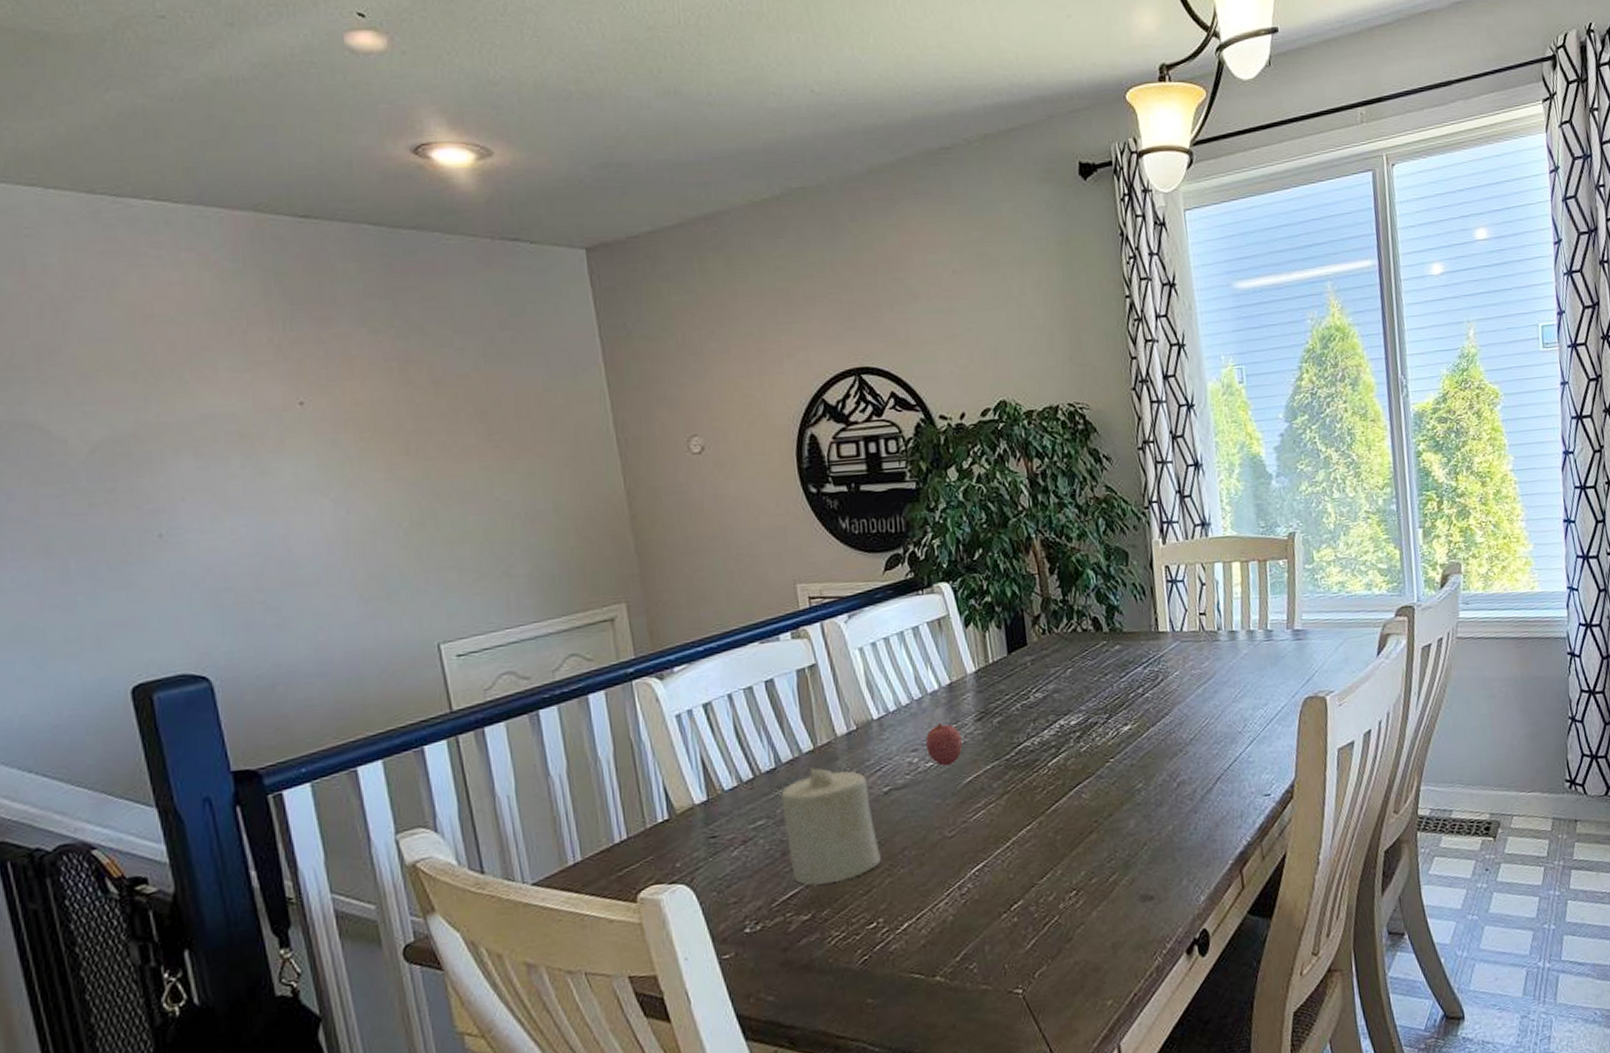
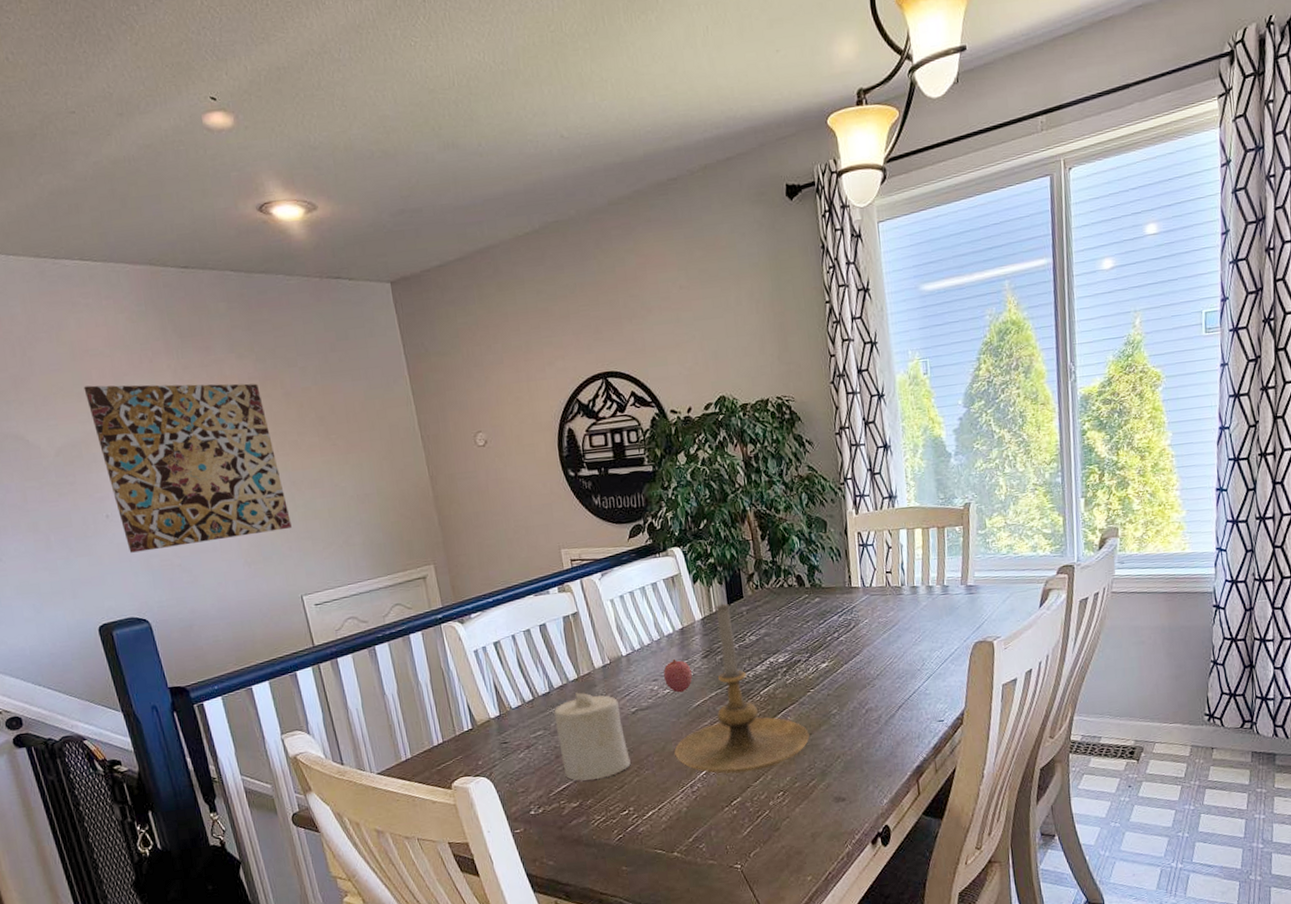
wall art: none [142,361,430,586] -> present [83,383,292,553]
candle holder: none [938,651,1109,871] -> present [674,602,810,774]

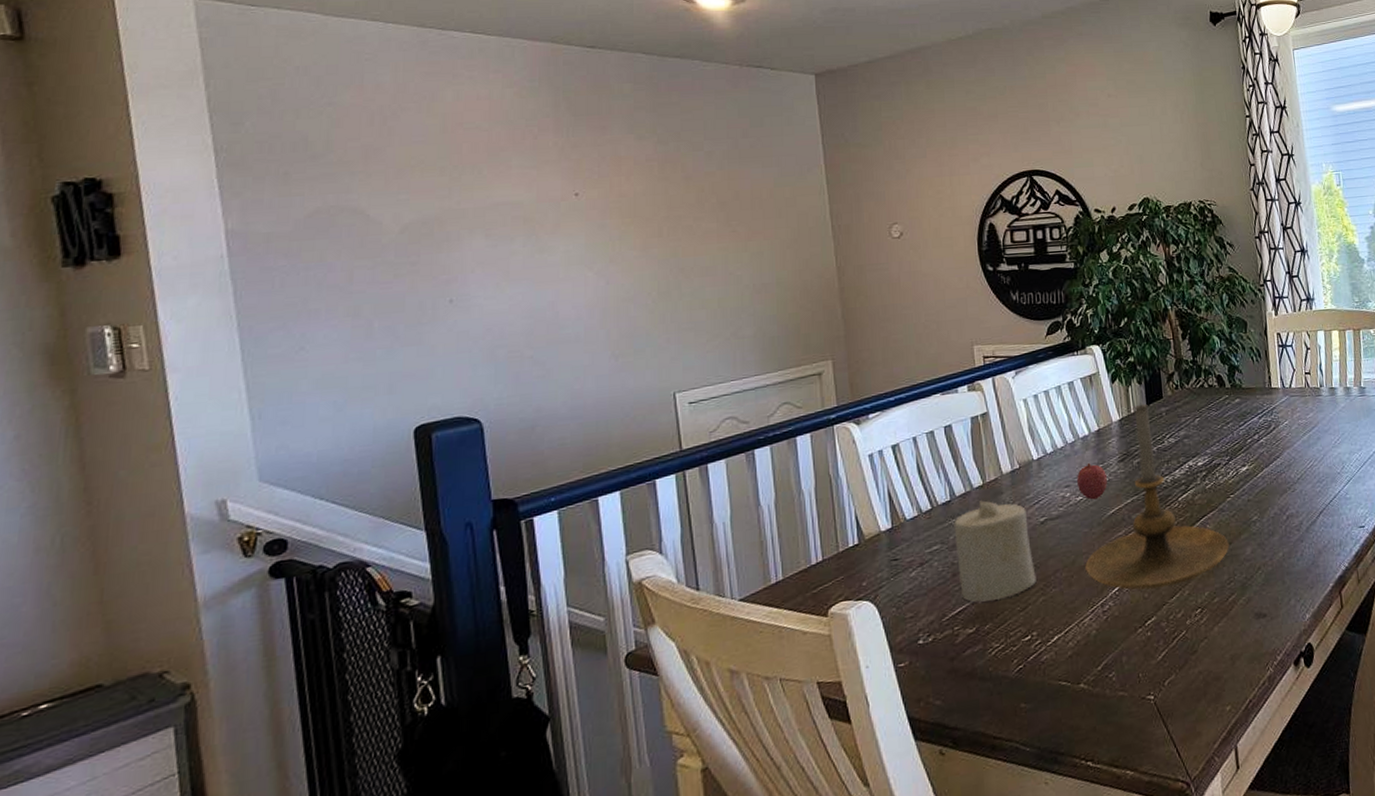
wall art: present [83,383,292,553] -> none [449,159,673,343]

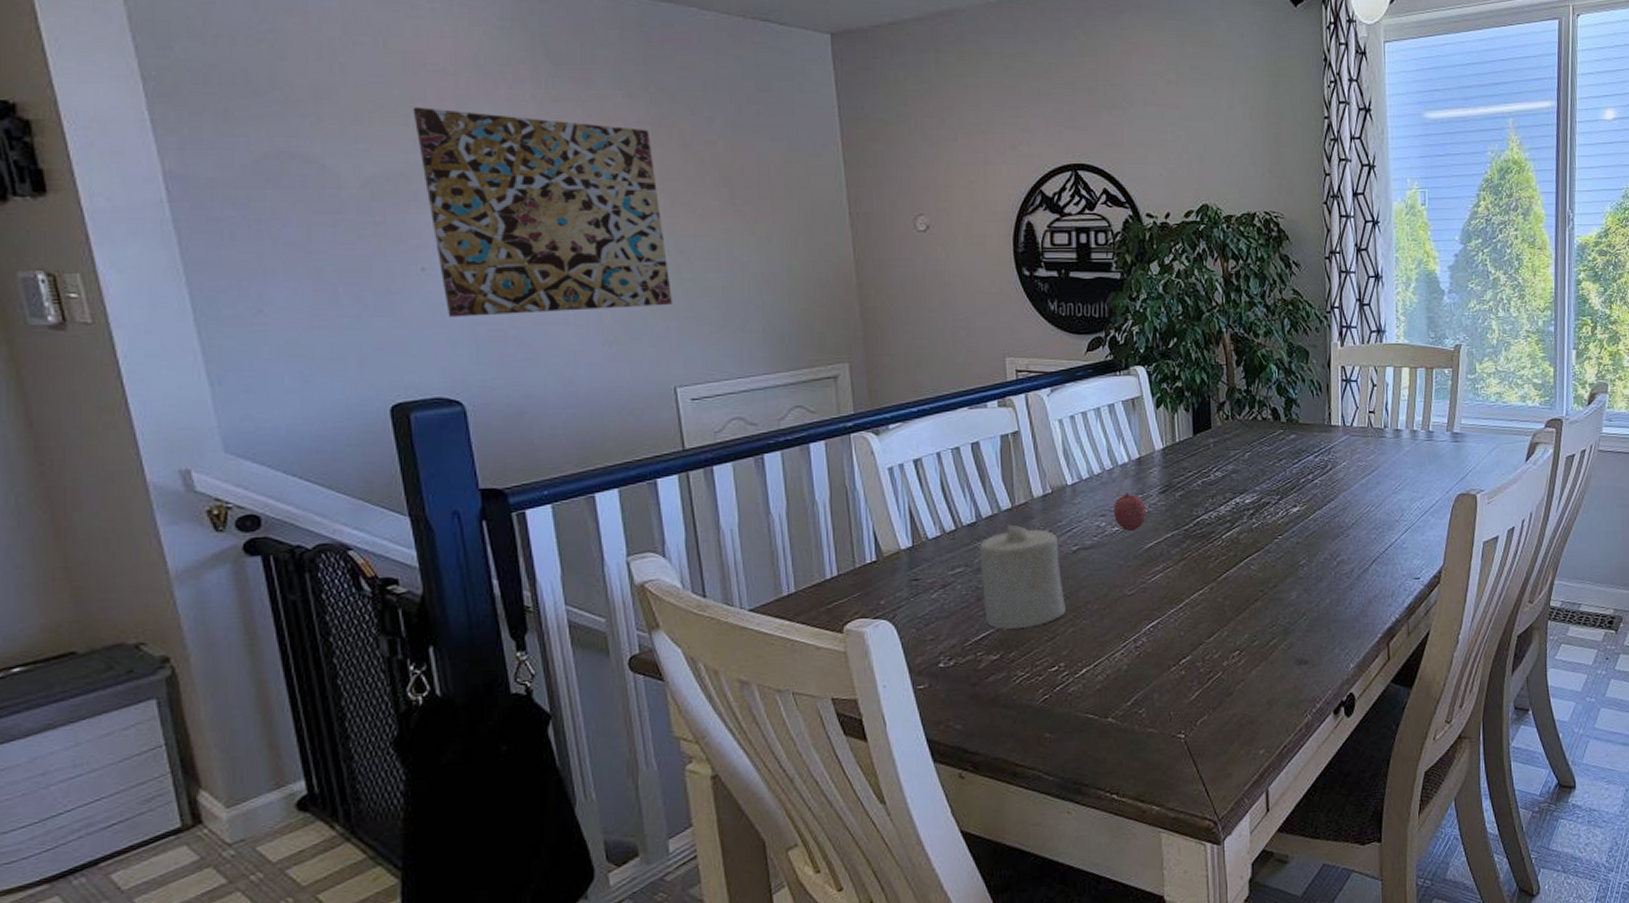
wall art: none [449,159,673,343] -> present [413,107,672,317]
candle holder: present [1085,403,1229,591] -> none [1118,432,1274,628]

